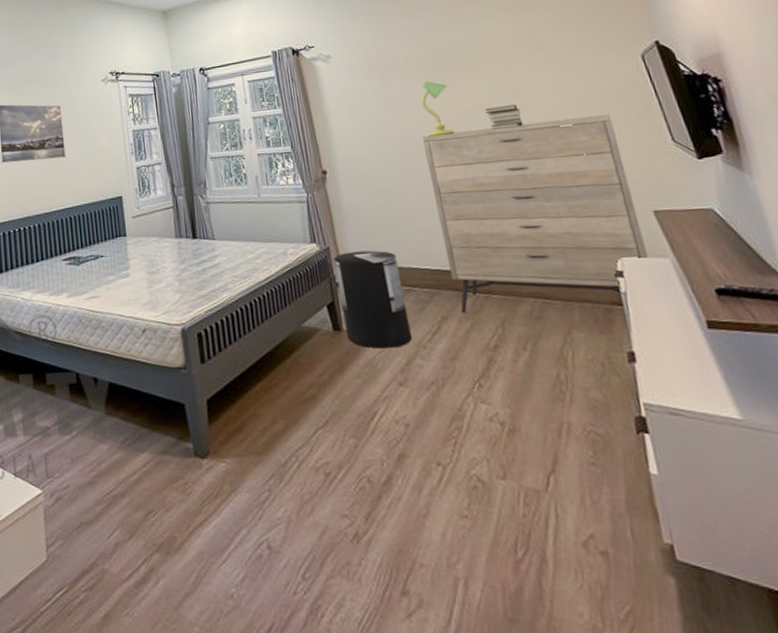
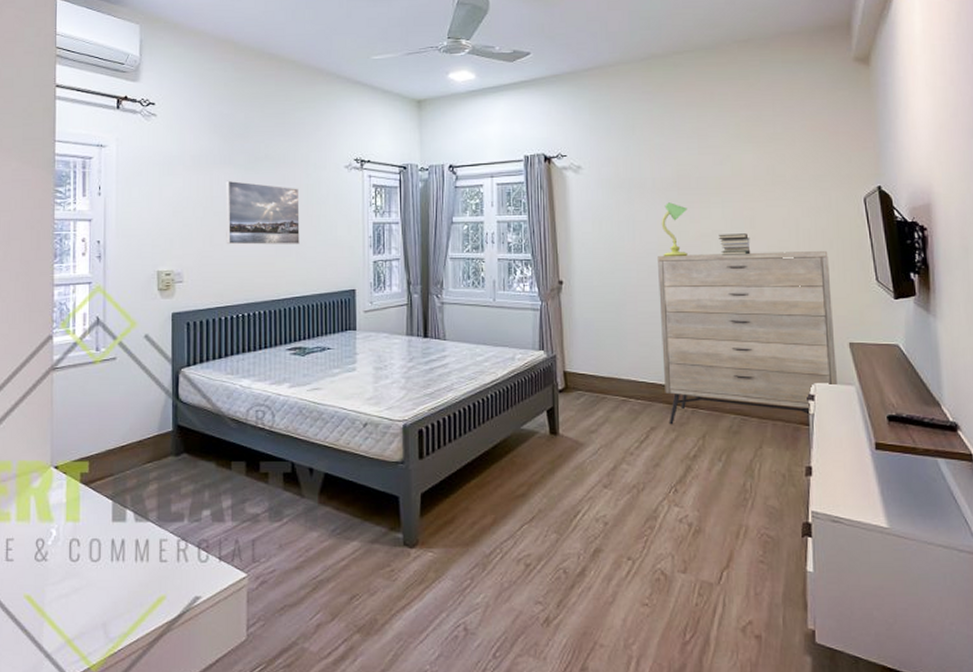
trash can: present [333,250,412,349] -> none [559,361,621,453]

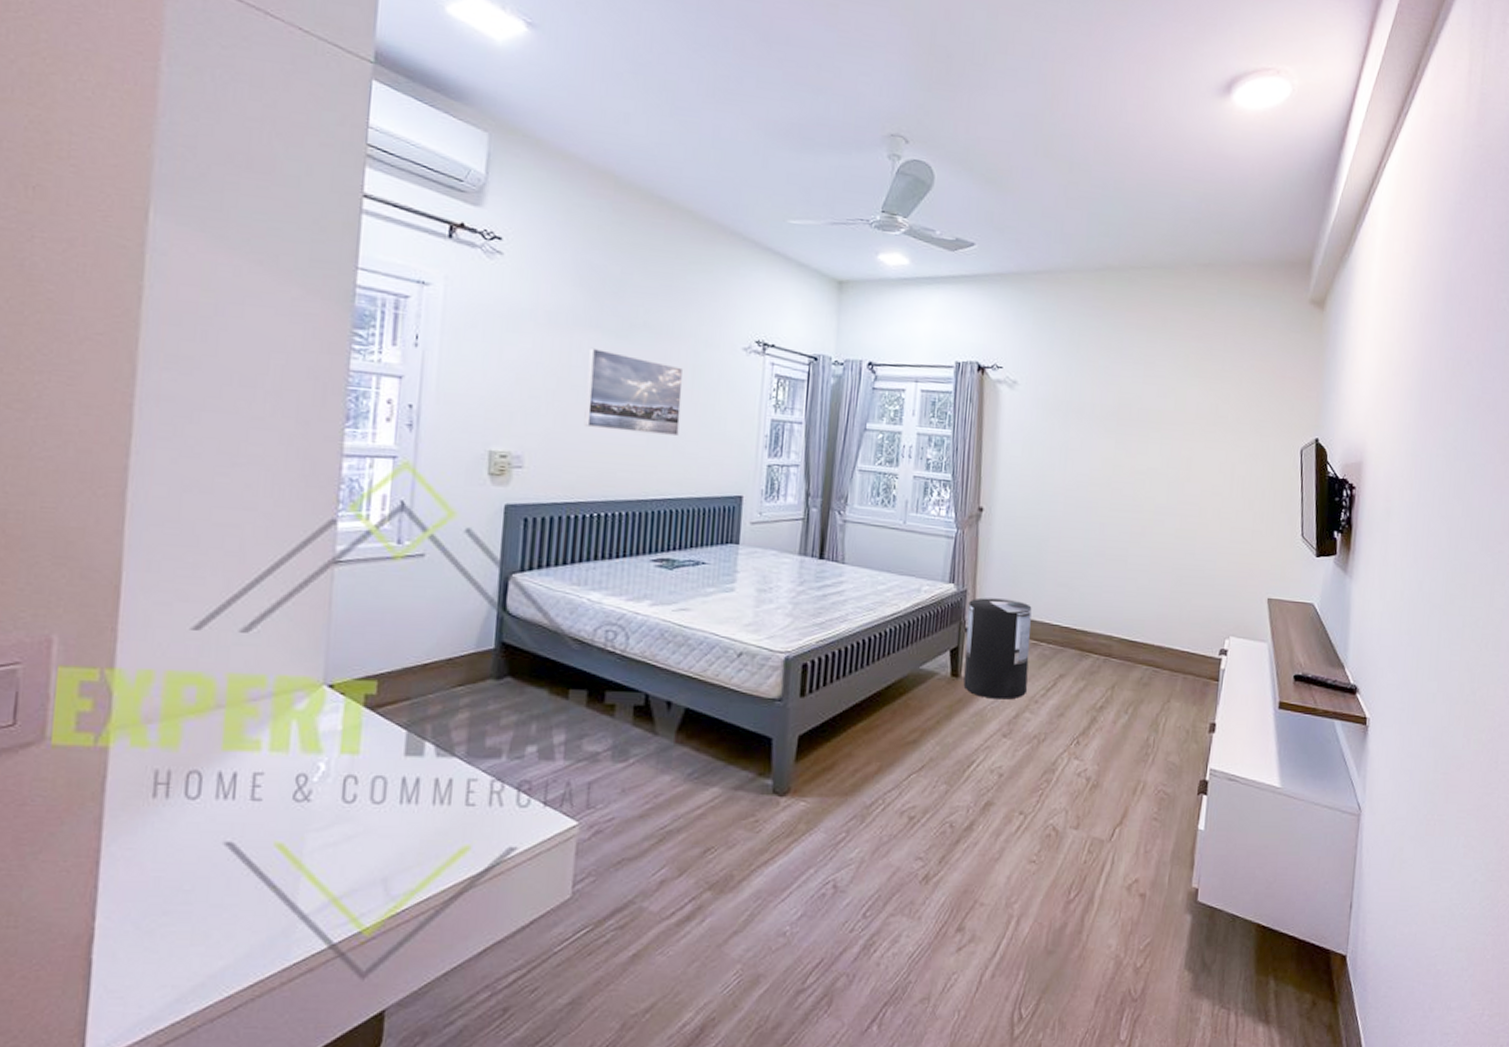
trash can: none [559,361,621,453] -> present [963,597,1032,700]
dresser: present [658,251,837,425] -> none [1078,490,1259,673]
table lamp: present [661,202,688,257] -> none [1094,432,1125,494]
book stack: present [718,233,751,255] -> none [1153,472,1185,498]

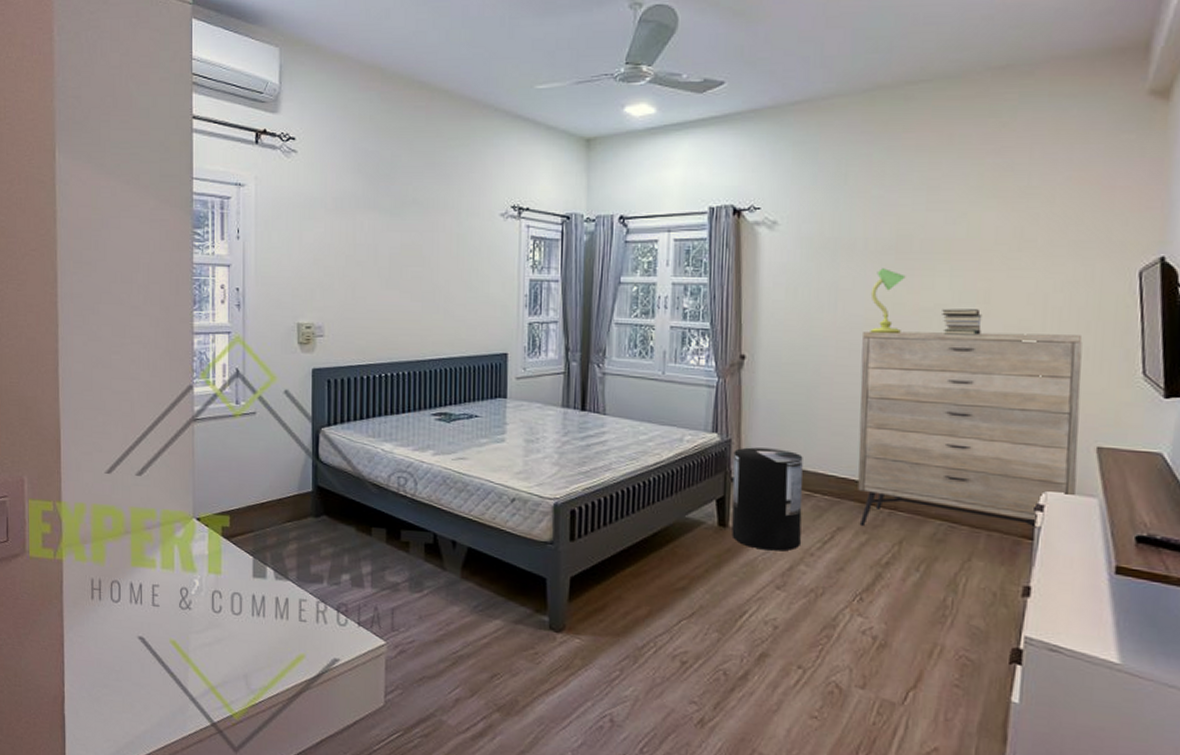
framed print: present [584,347,684,437] -> none [369,226,449,302]
dresser: none [1078,490,1259,673] -> present [858,331,1083,528]
table lamp: none [1094,432,1125,494] -> present [870,268,906,334]
book stack: none [1153,472,1185,498] -> present [942,308,982,335]

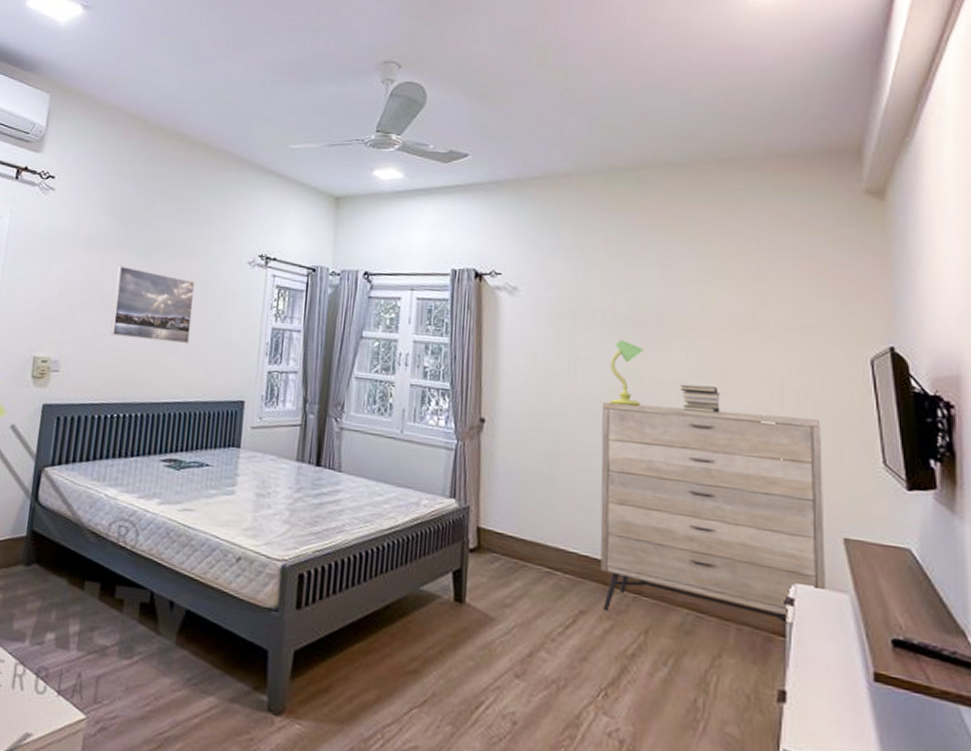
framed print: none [369,226,449,302] -> present [110,265,195,344]
trash can: present [732,447,803,551] -> none [468,516,544,635]

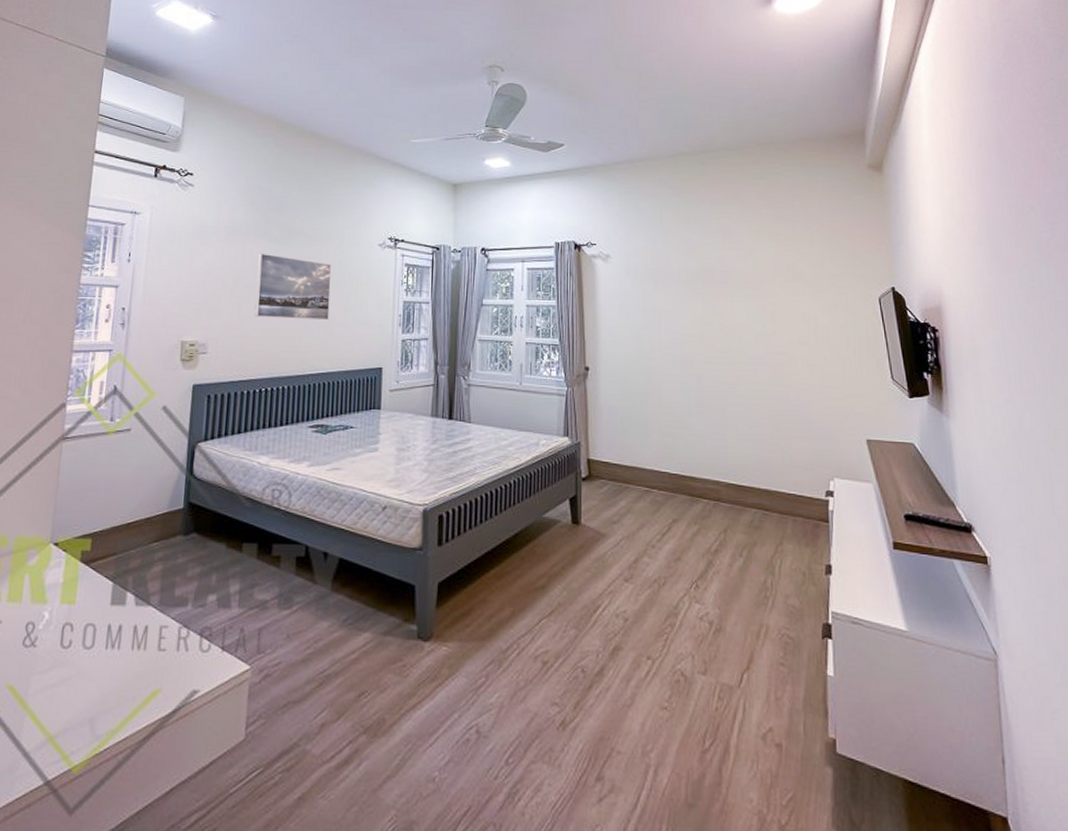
dresser: present [600,402,825,624] -> none [682,346,855,518]
table lamp: present [609,340,644,407] -> none [686,294,712,348]
book stack: present [680,384,721,414] -> none [741,327,772,349]

